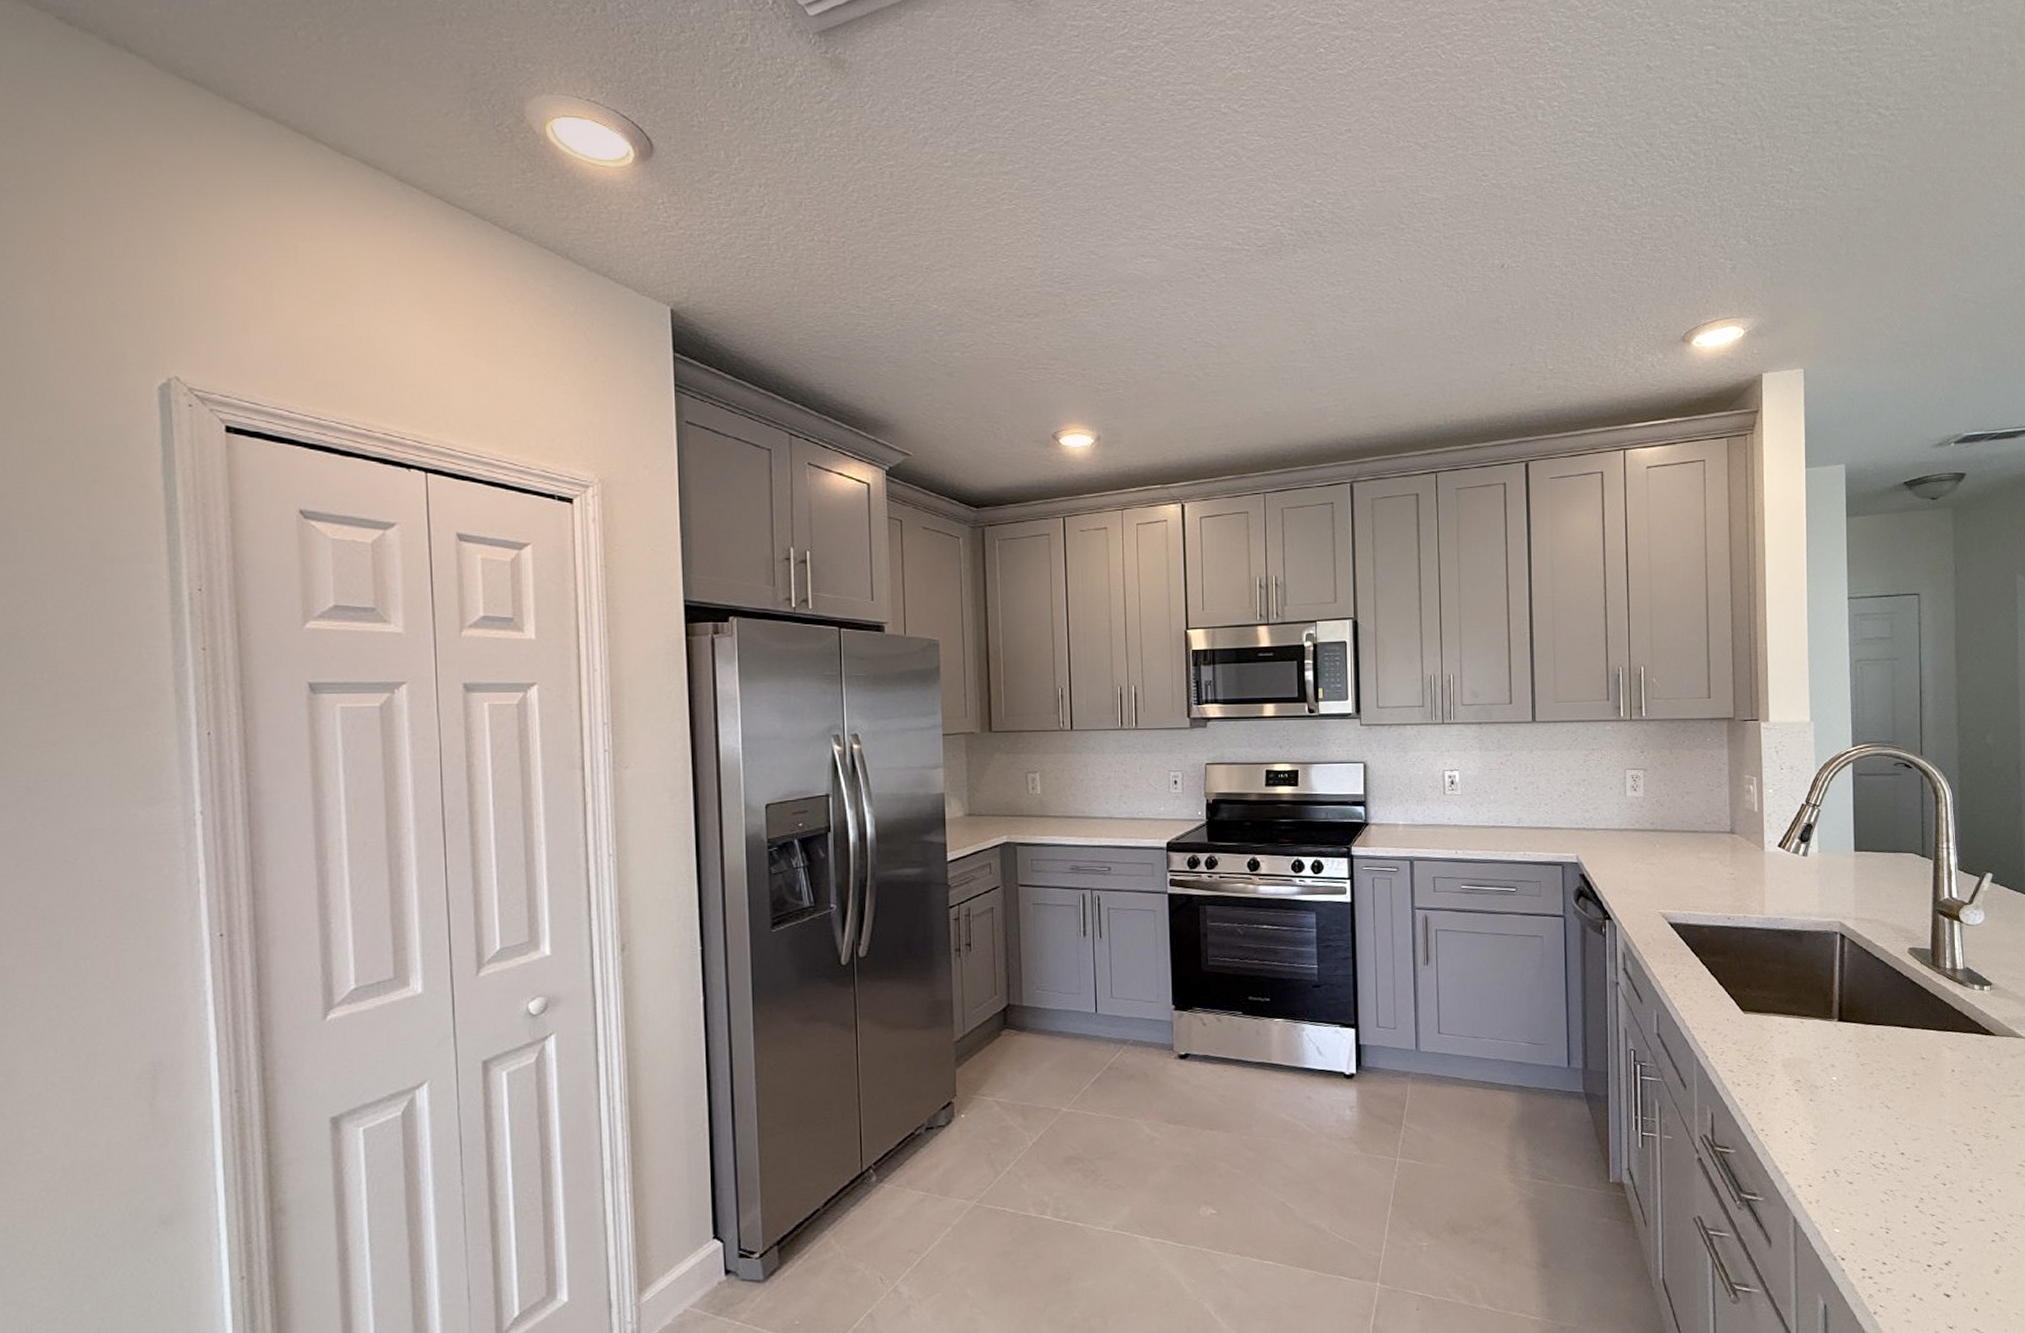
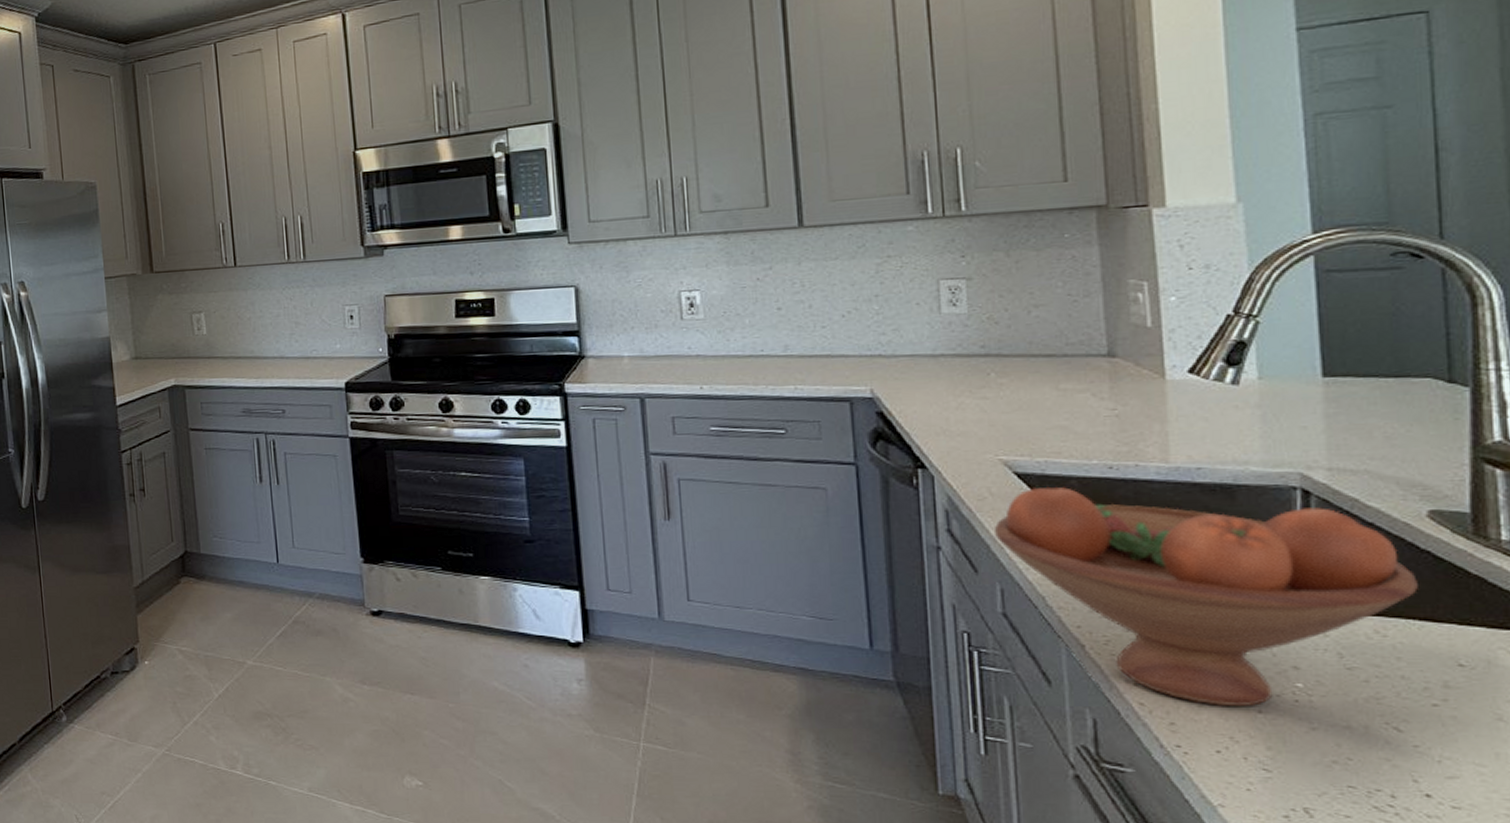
fruit bowl: none [1654,934,1901,1098] -> present [993,487,1418,707]

